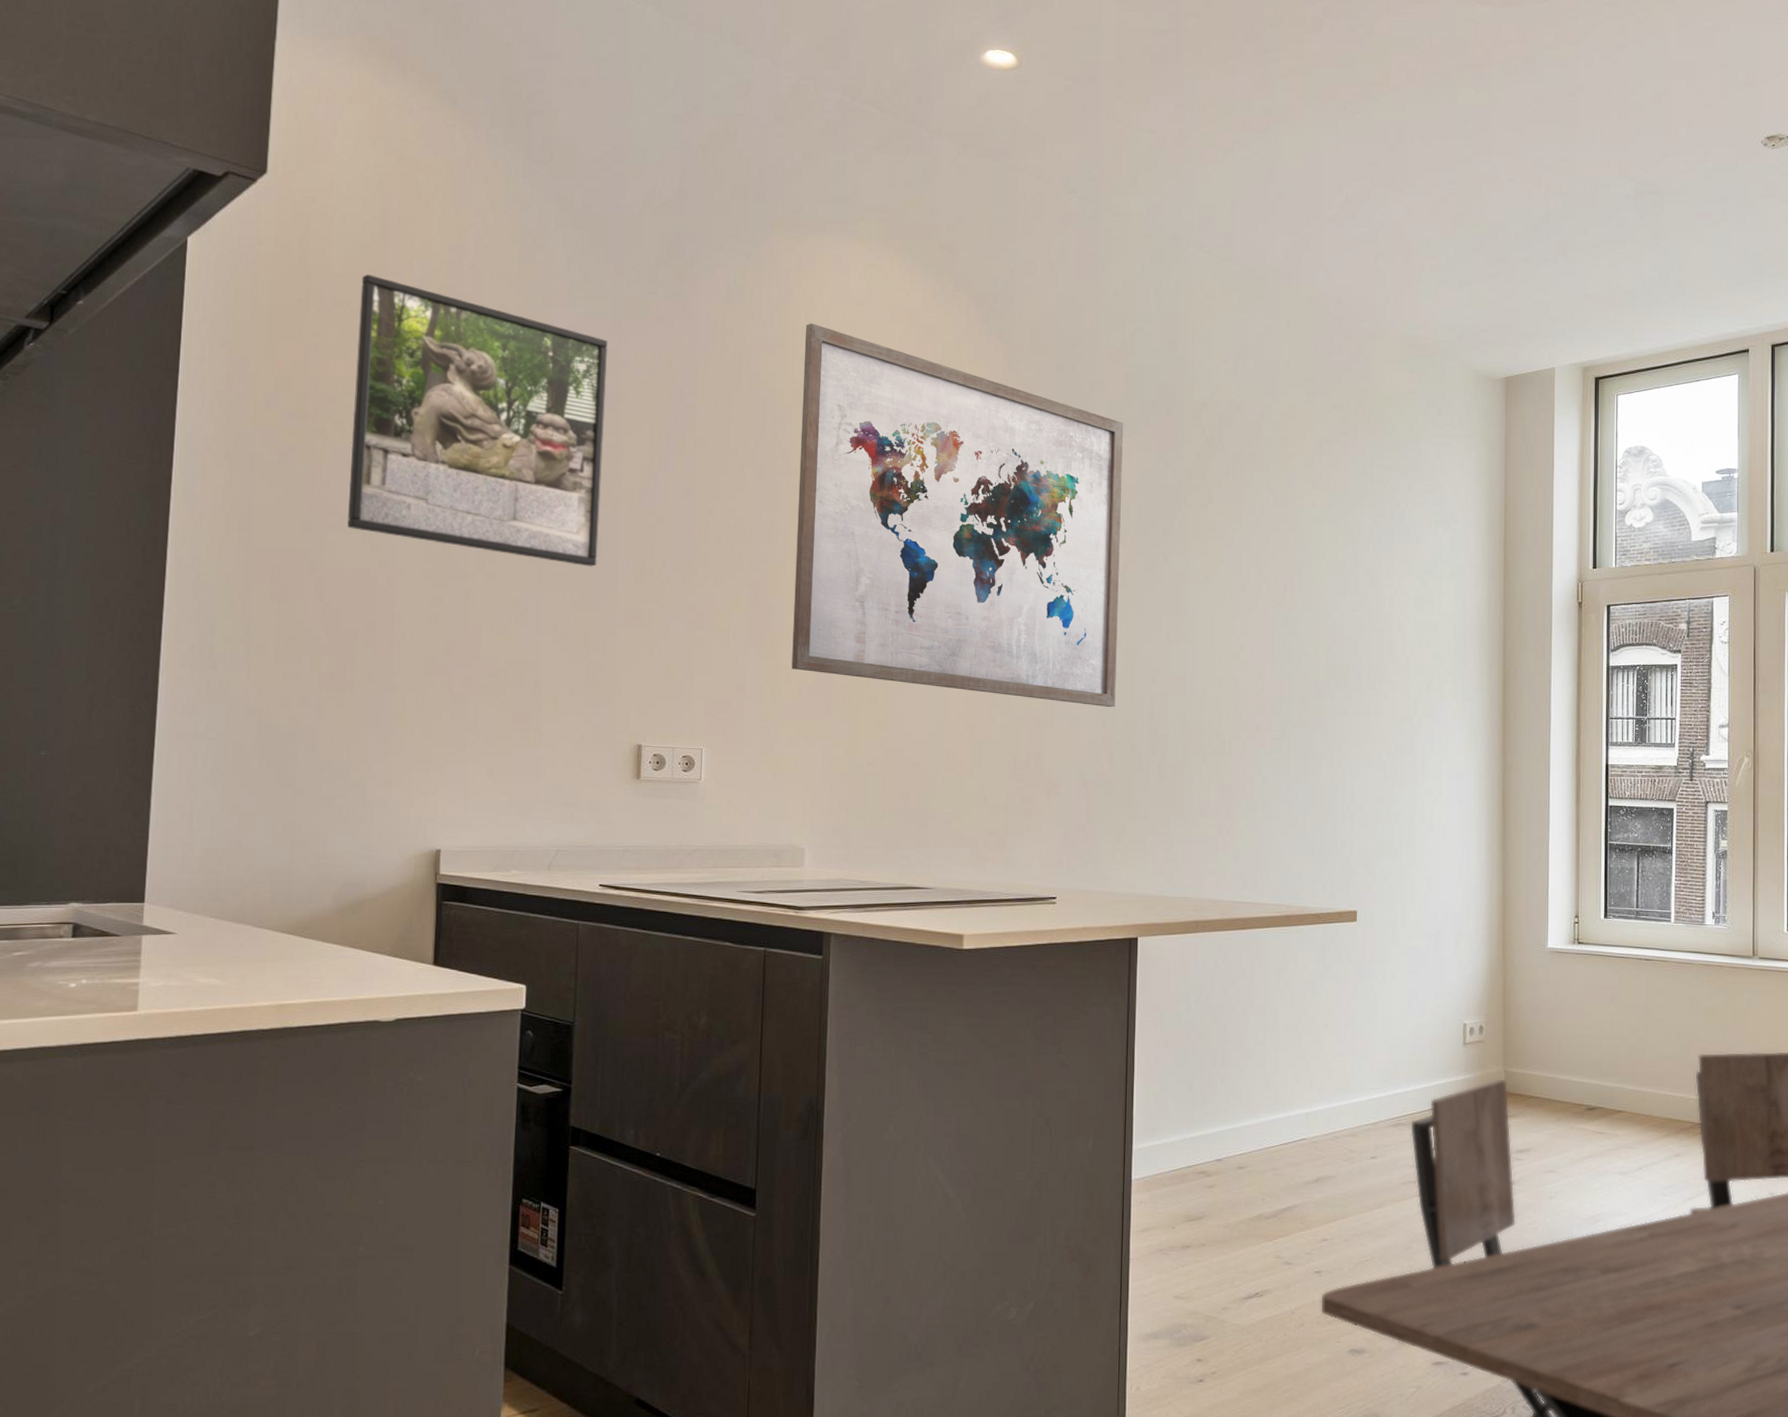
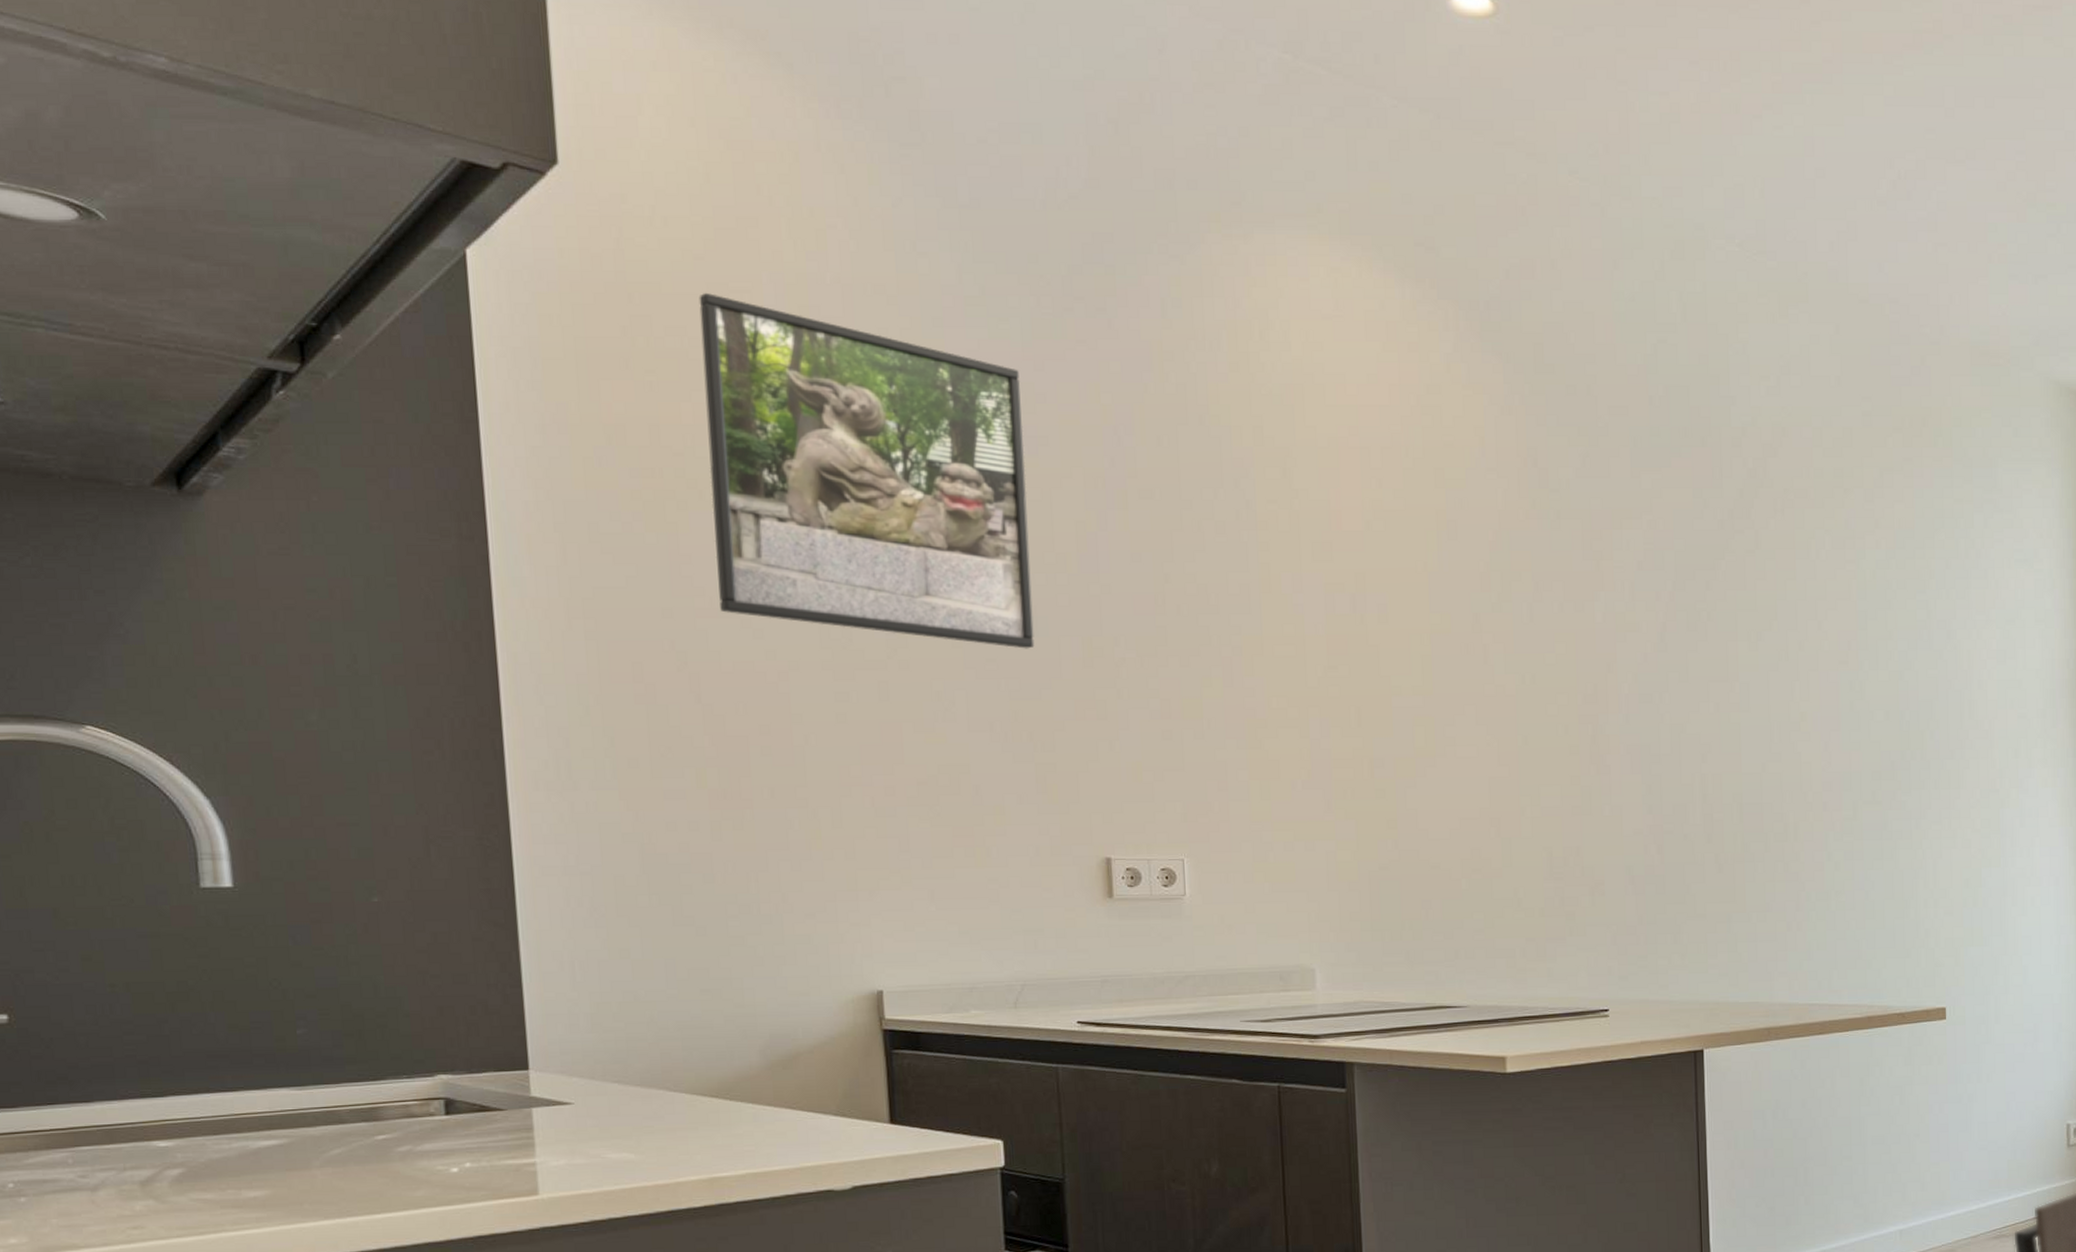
wall art: present [791,323,1123,708] -> none [1261,342,1662,792]

